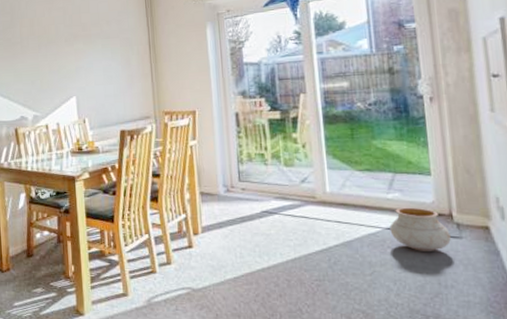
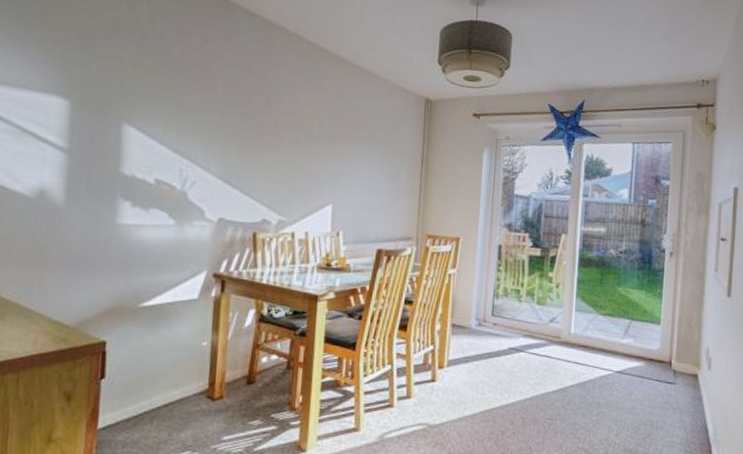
ceramic pot: present [389,207,451,253] -> none [619,352,667,396]

